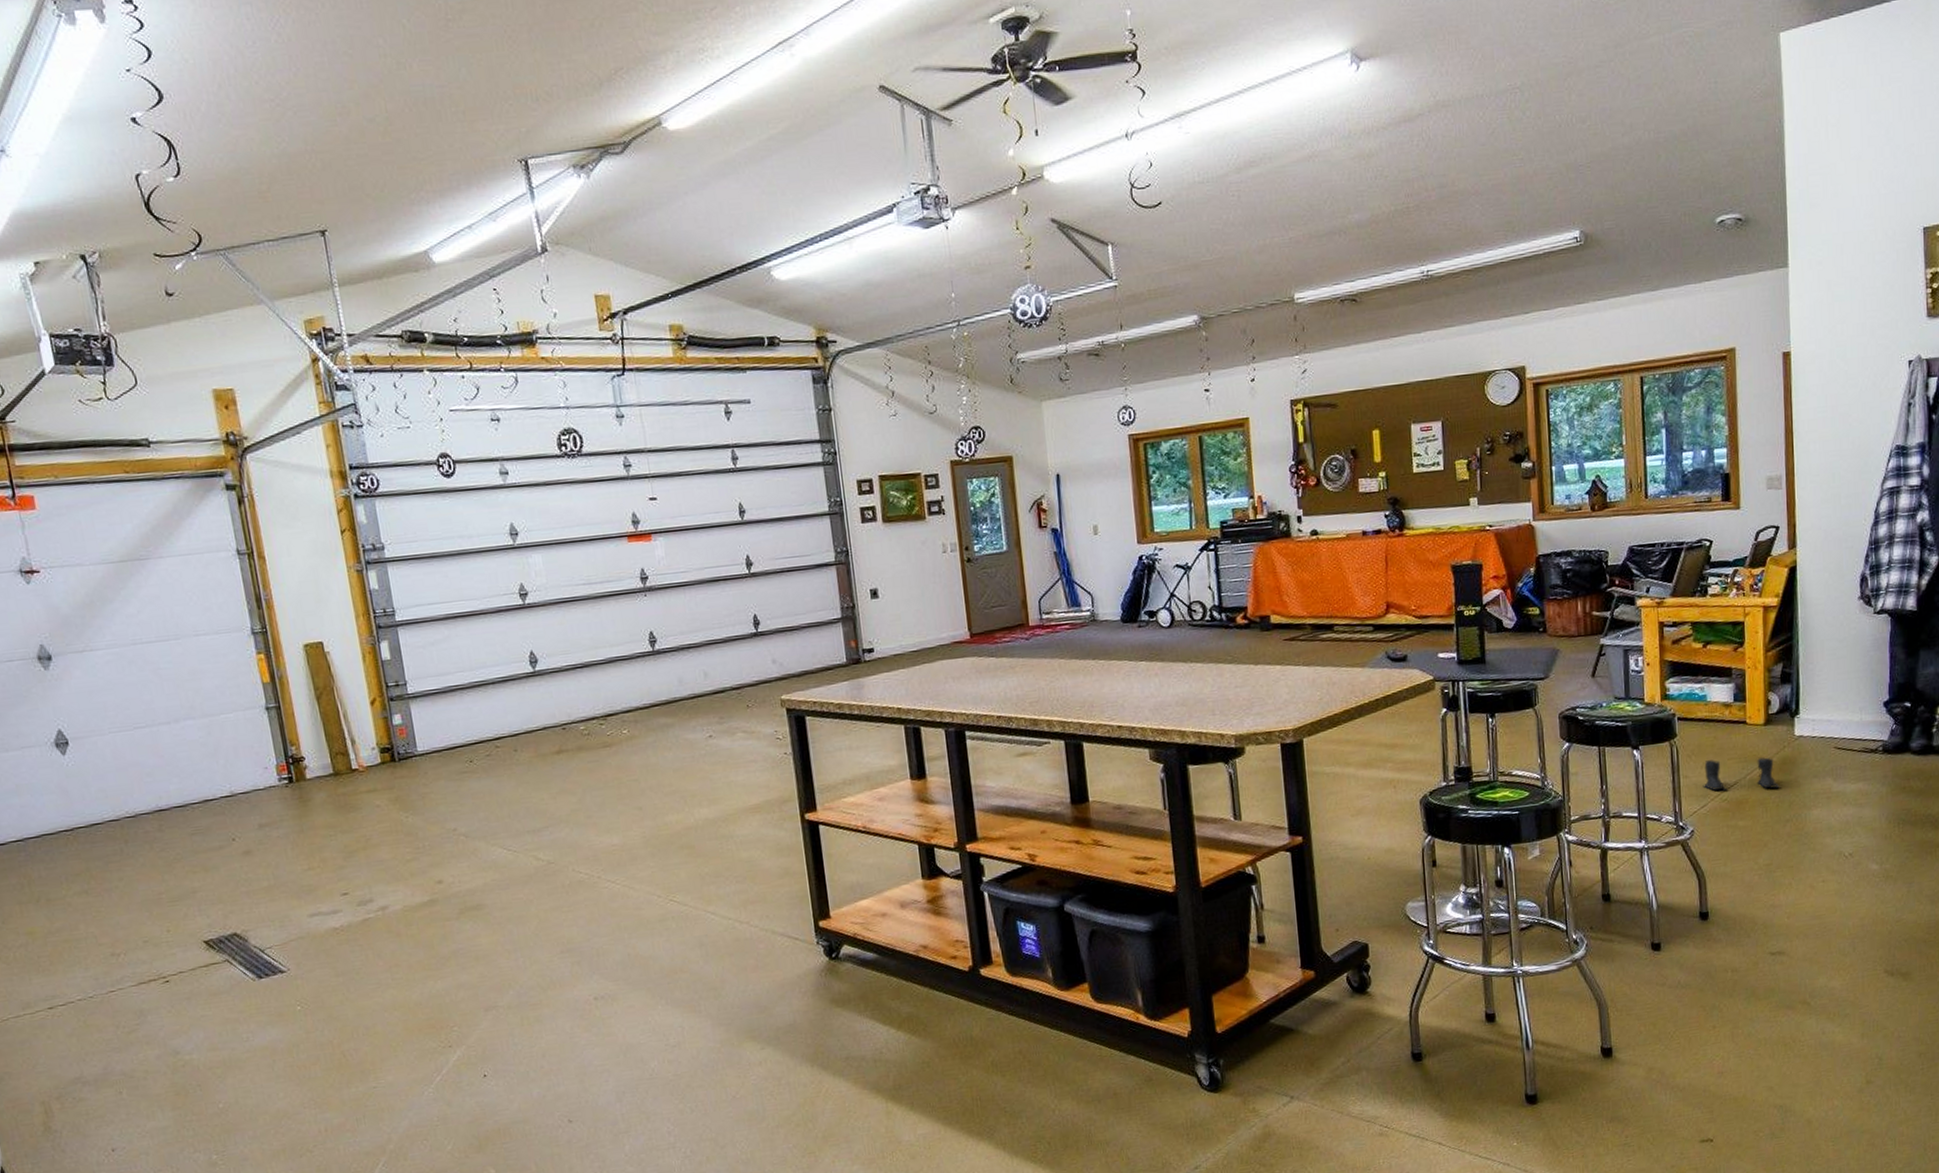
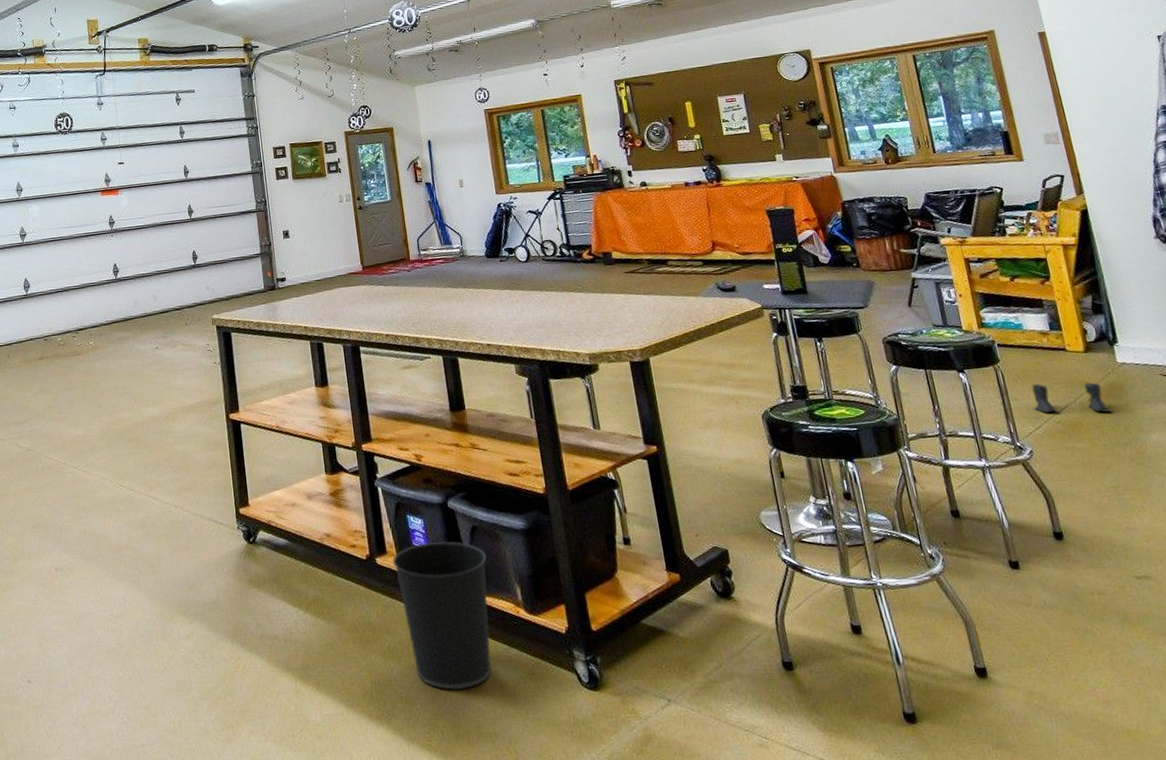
wastebasket: none [999,947,1106,1101] -> present [393,541,492,690]

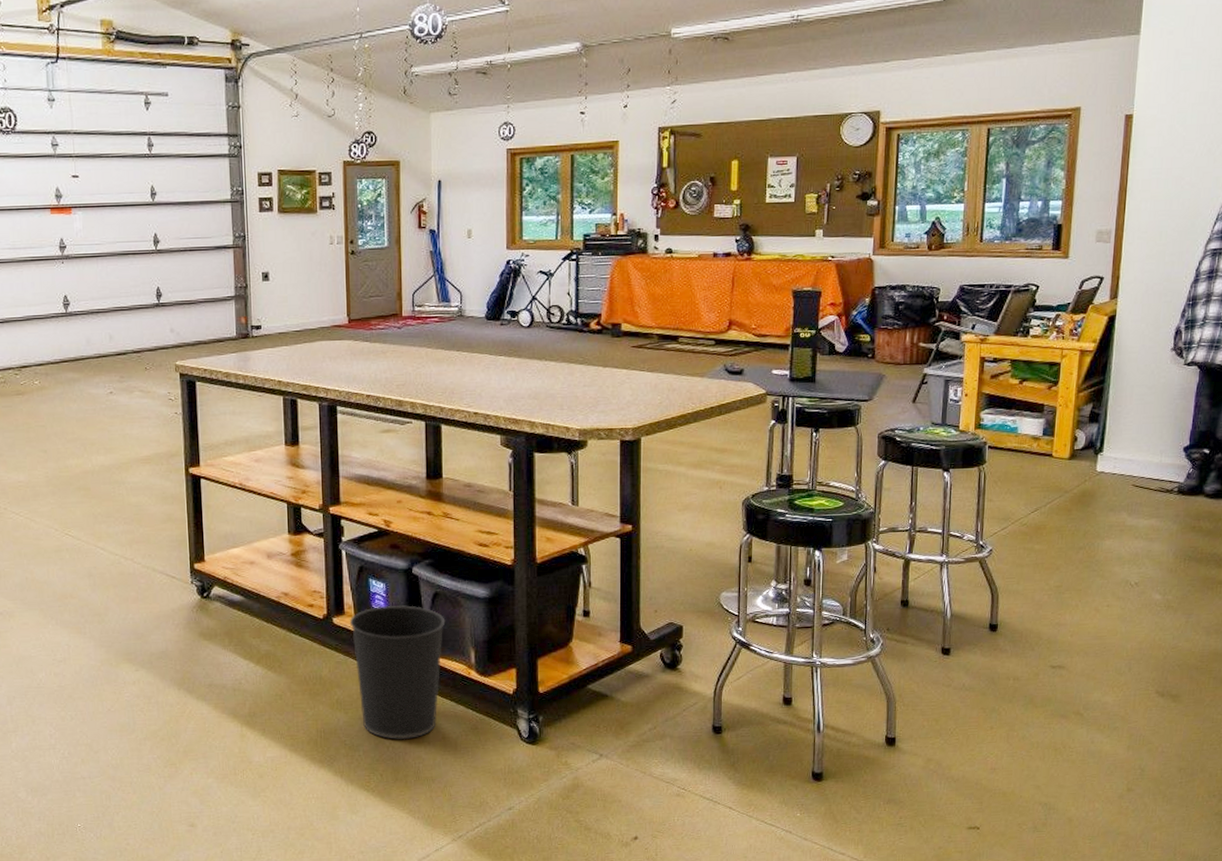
boots: present [1031,382,1114,414] -> none [1005,487,1078,518]

